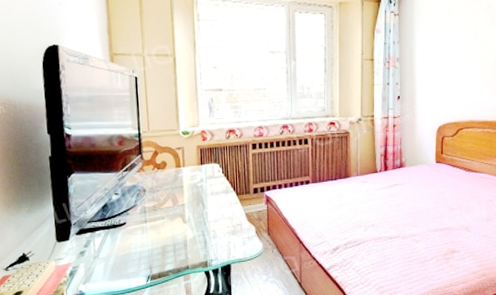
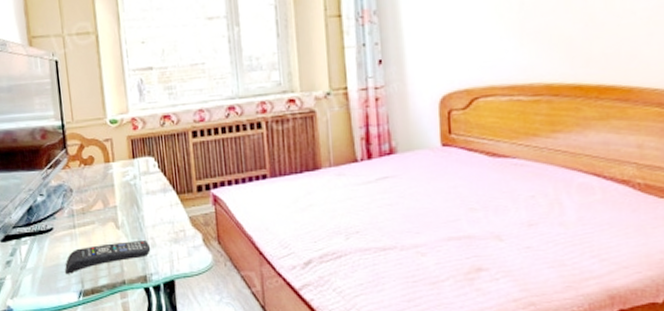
remote control: none [135,232,212,262] -> present [65,239,151,274]

